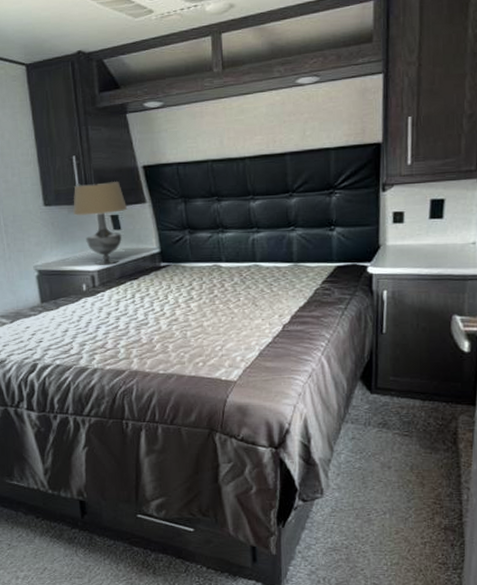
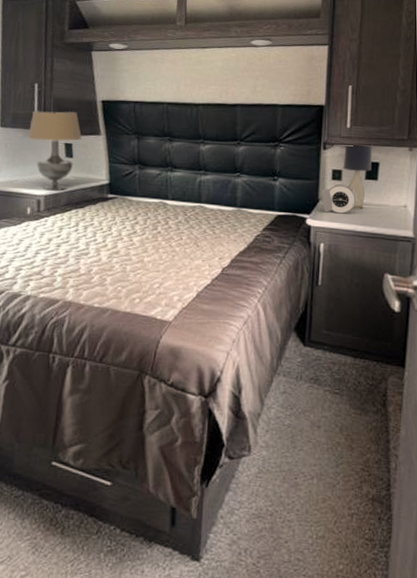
alarm clock: none [382,226,422,259] -> present [322,183,358,214]
table lamp: none [404,180,437,253] -> present [343,144,373,210]

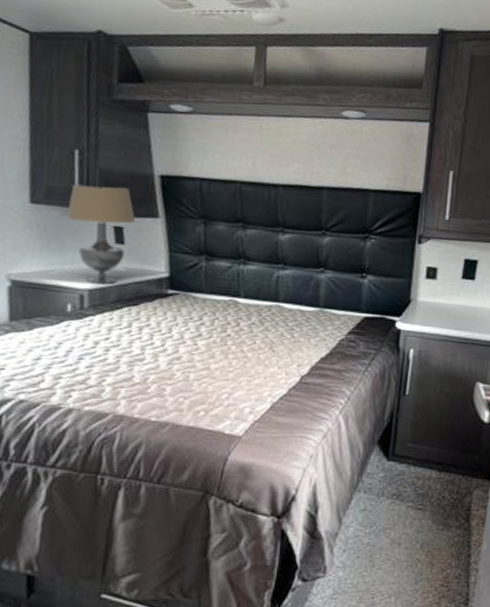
alarm clock: present [322,183,358,214] -> none [414,283,453,317]
table lamp: present [343,144,373,210] -> none [438,240,472,313]

